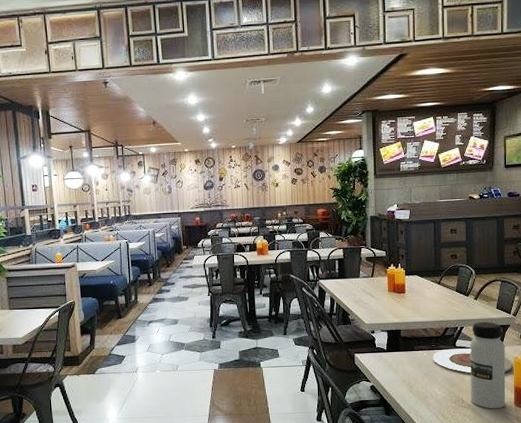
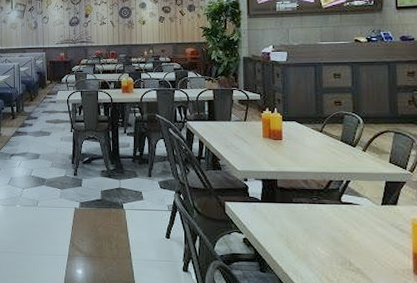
plate: present [433,348,513,374] -> none [314,203,410,235]
water bottle: present [469,322,506,409] -> none [357,176,403,276]

